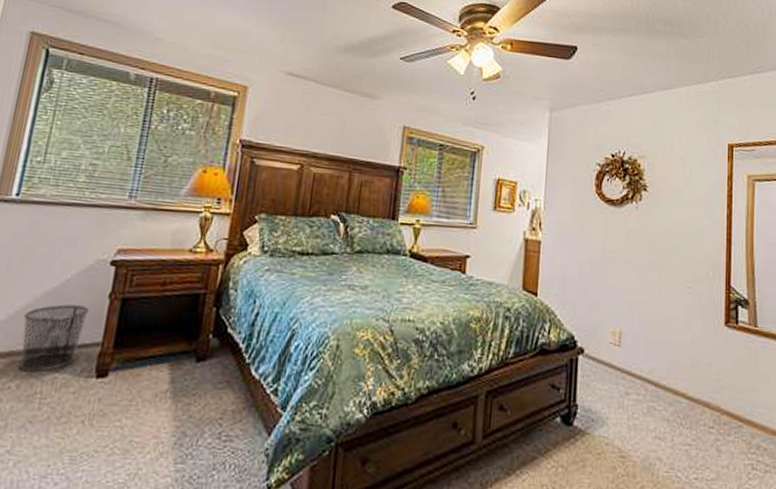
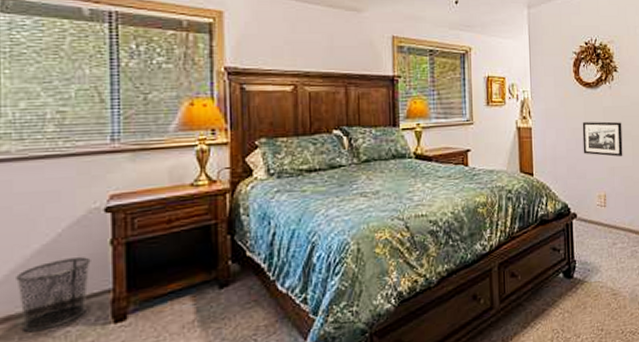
picture frame: none [598,243,648,291] -> present [582,121,623,157]

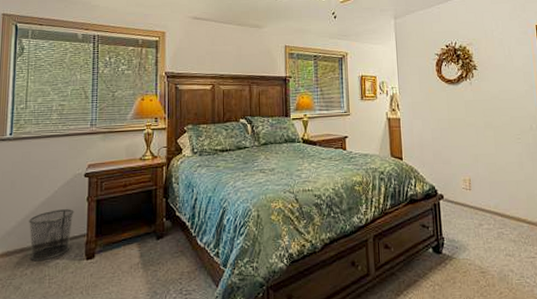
picture frame: present [582,121,623,157] -> none [446,113,486,146]

